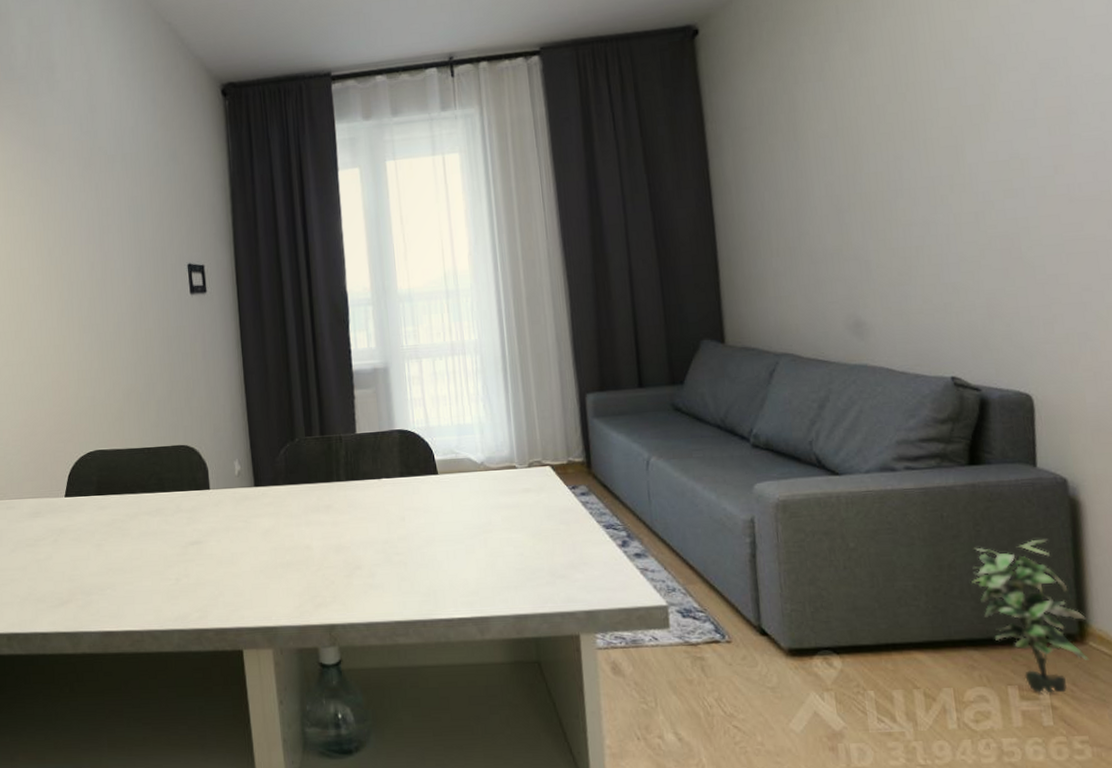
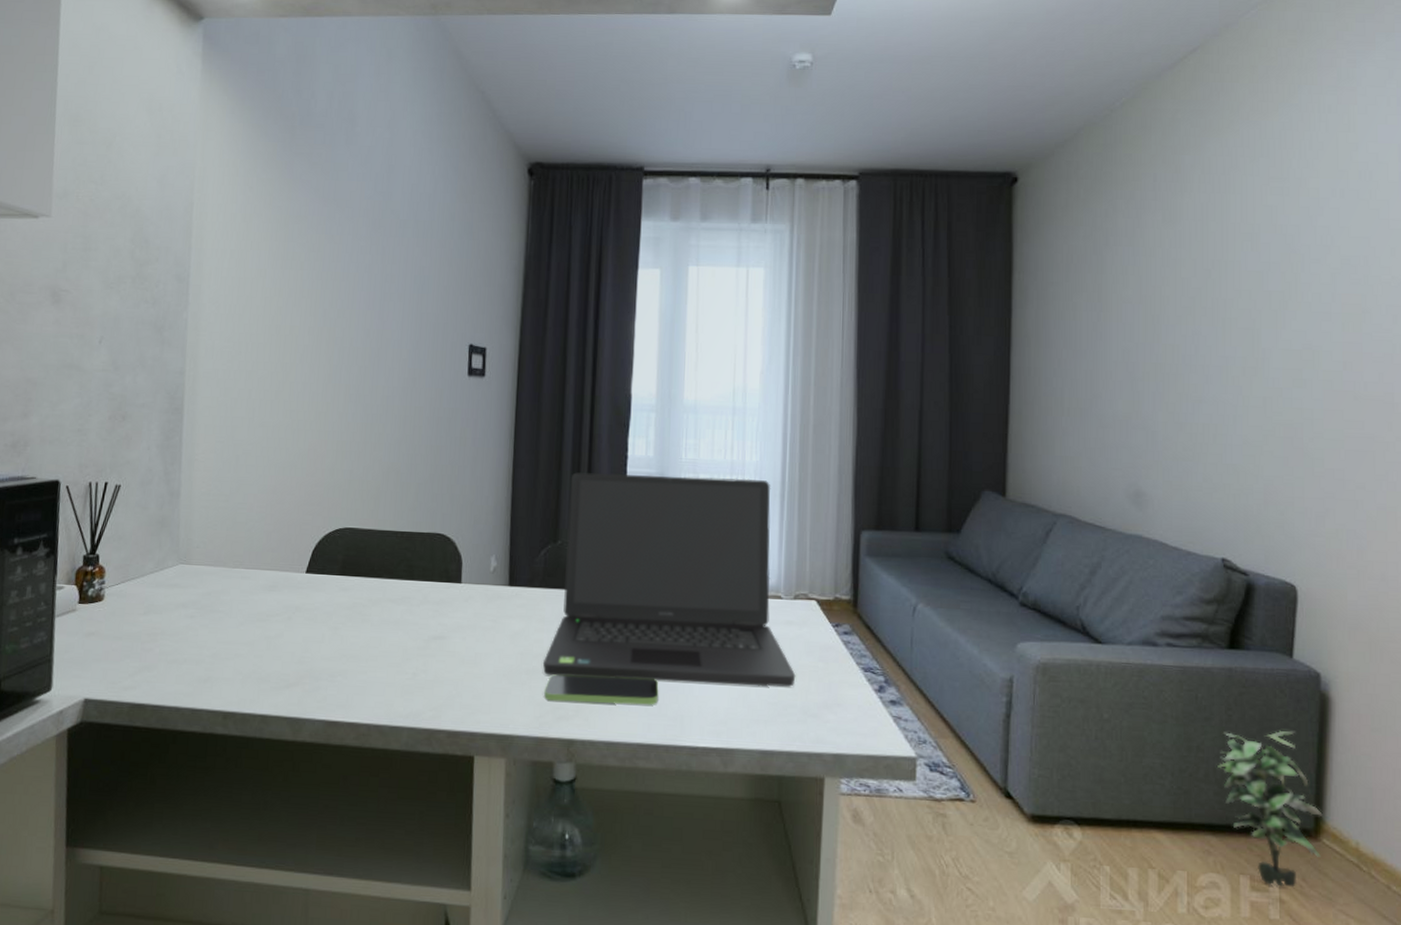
laptop: none [295,357,540,566] -> present [542,472,796,687]
phone: none [301,559,410,590] -> present [544,674,659,705]

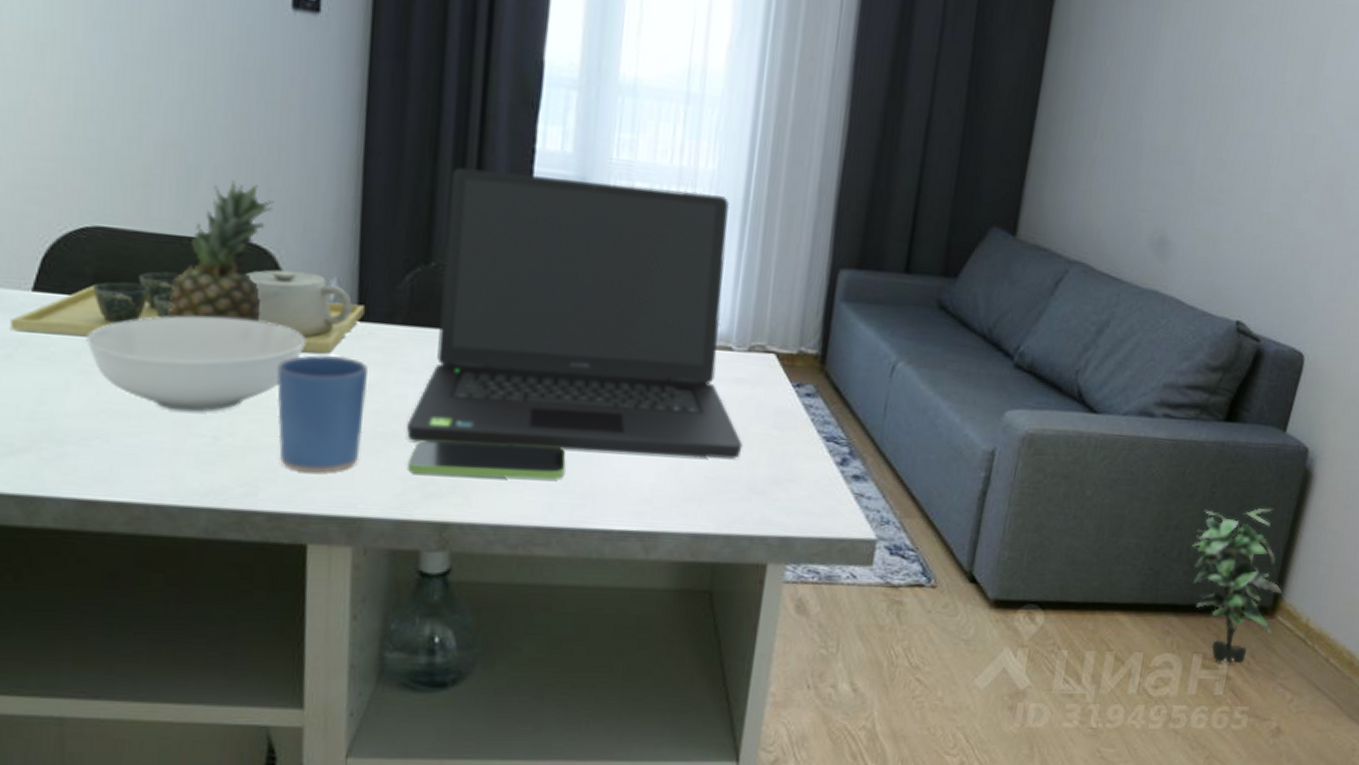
tea set: none [291,551,515,610] -> present [10,269,366,353]
bowl: none [336,586,475,656] -> present [86,315,306,412]
fruit: none [386,492,455,589] -> present [167,180,275,321]
mug: none [455,611,516,700] -> present [276,355,368,473]

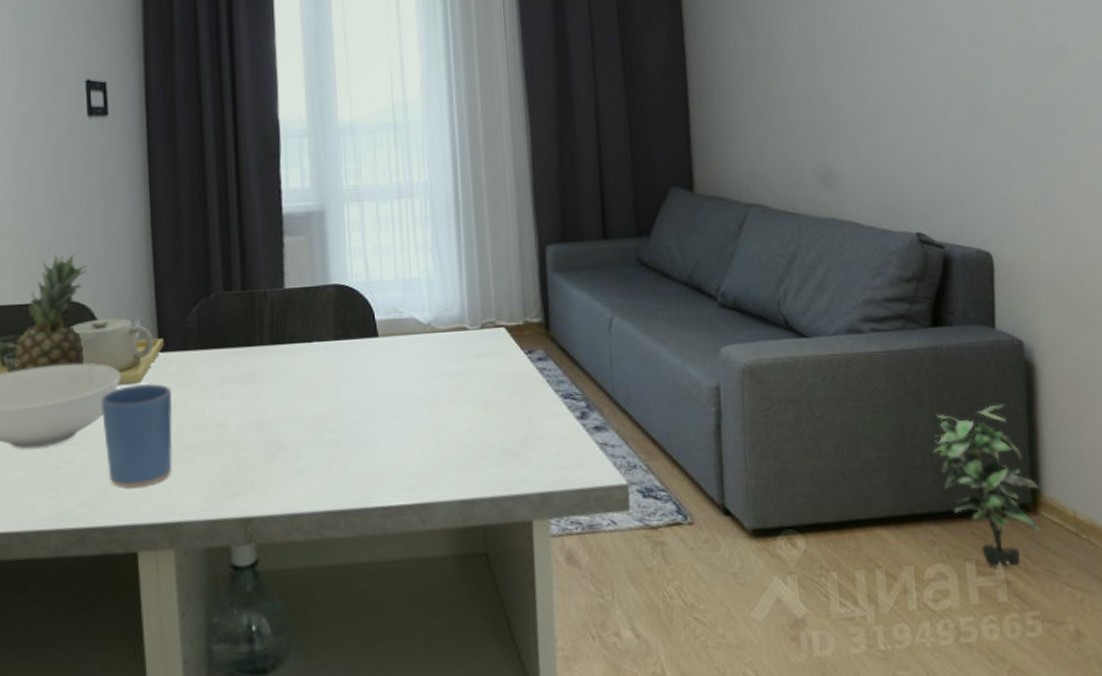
laptop: present [406,167,743,459] -> none [207,201,491,447]
phone: present [408,440,566,480] -> none [212,437,342,477]

